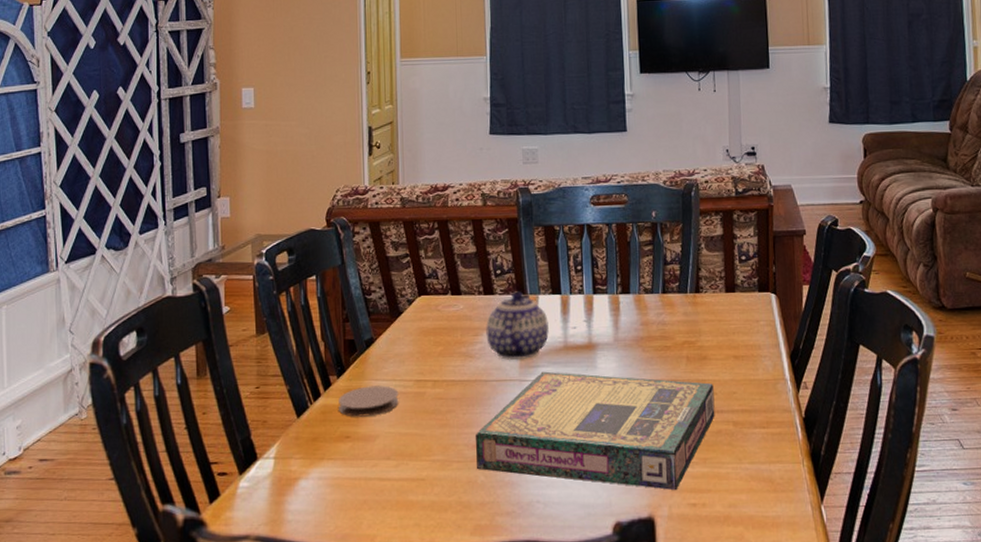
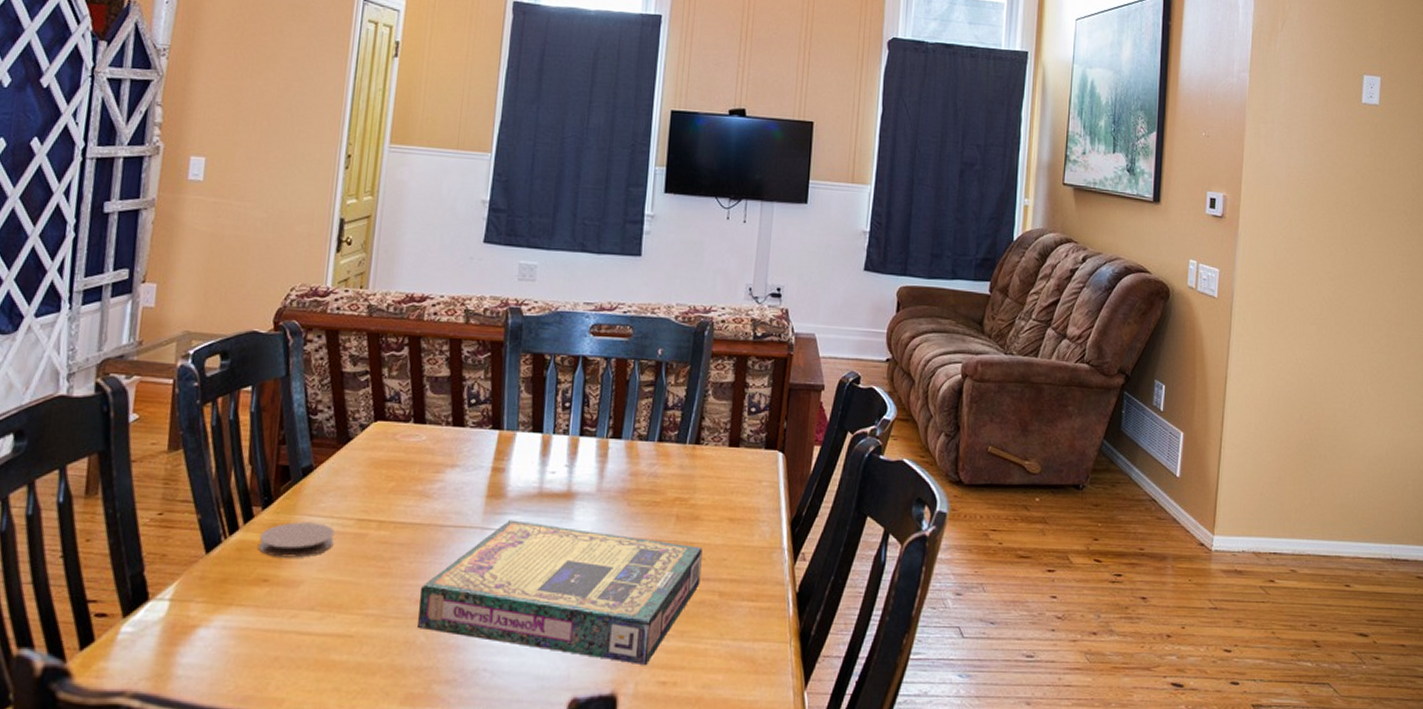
teapot: present [486,291,549,360] -> none [449,425,524,505]

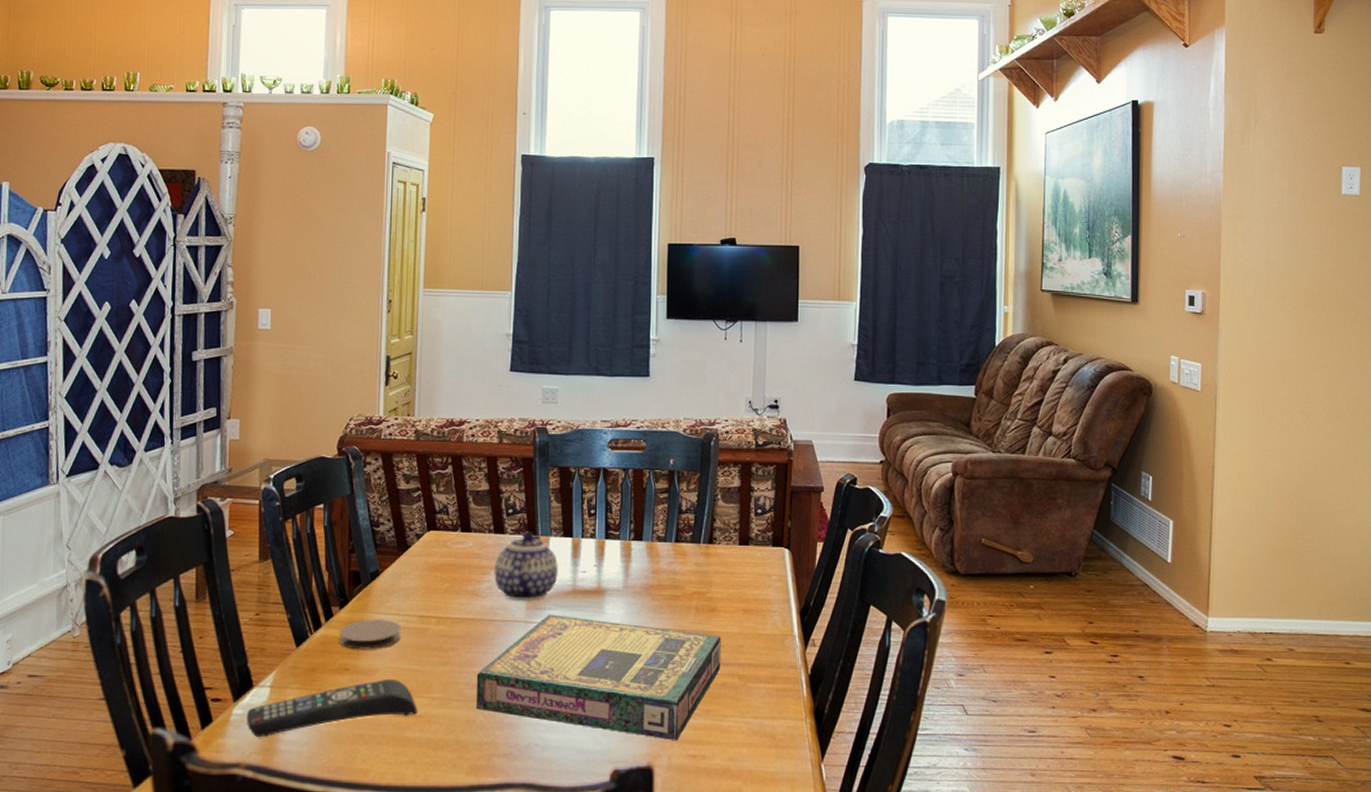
remote control: none [137,591,347,659] -> present [247,678,417,737]
teapot: none [449,425,524,505] -> present [494,532,558,602]

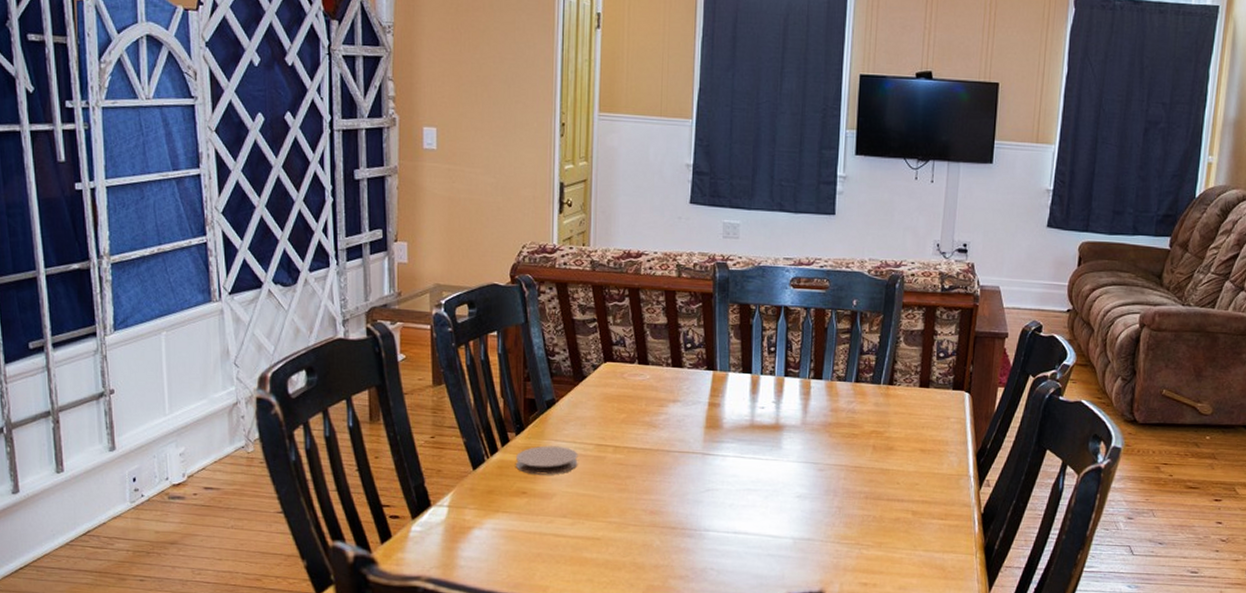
remote control: present [247,678,417,737] -> none [426,502,595,553]
video game box: present [477,614,721,740] -> none [653,447,897,569]
teapot: present [494,532,558,602] -> none [671,366,736,435]

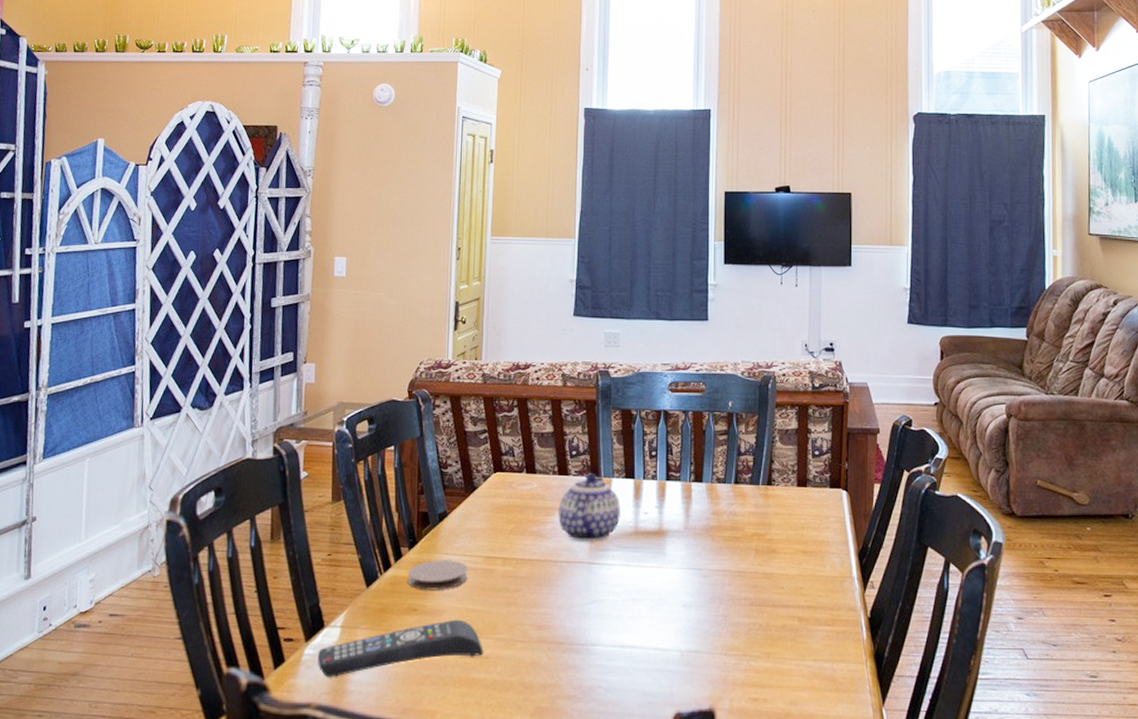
remote control: none [426,502,595,553] -> present [318,619,483,677]
teapot: none [671,366,736,435] -> present [558,473,620,543]

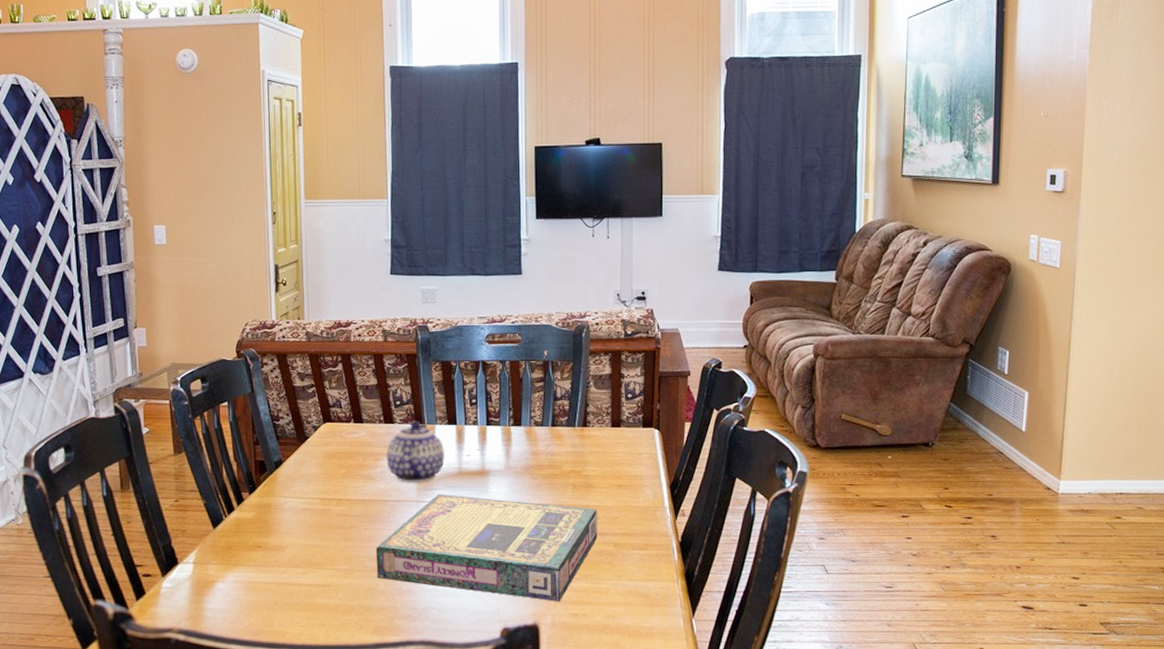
remote control: present [318,619,483,677] -> none [175,553,325,606]
coaster: present [408,560,468,590] -> none [251,502,306,529]
video game box: none [541,555,781,683] -> present [376,494,598,601]

